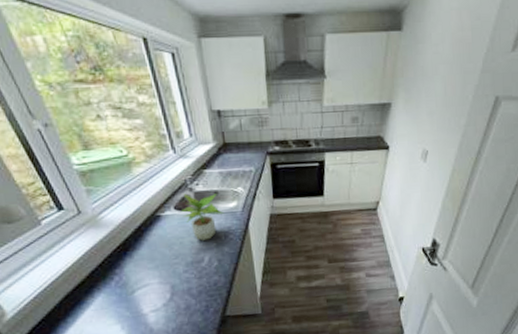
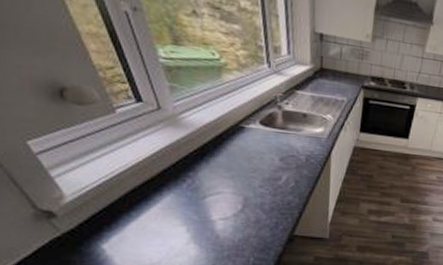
potted plant: present [180,193,225,241] -> none [266,110,310,160]

